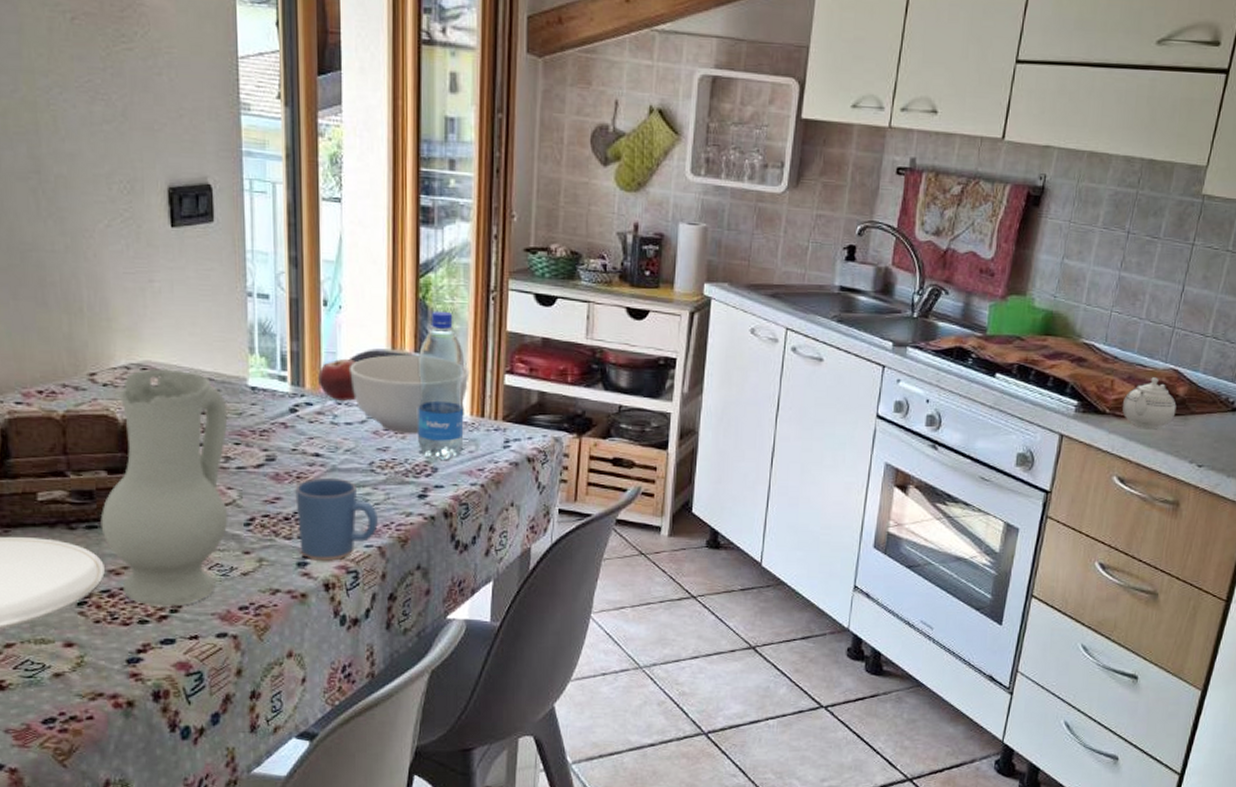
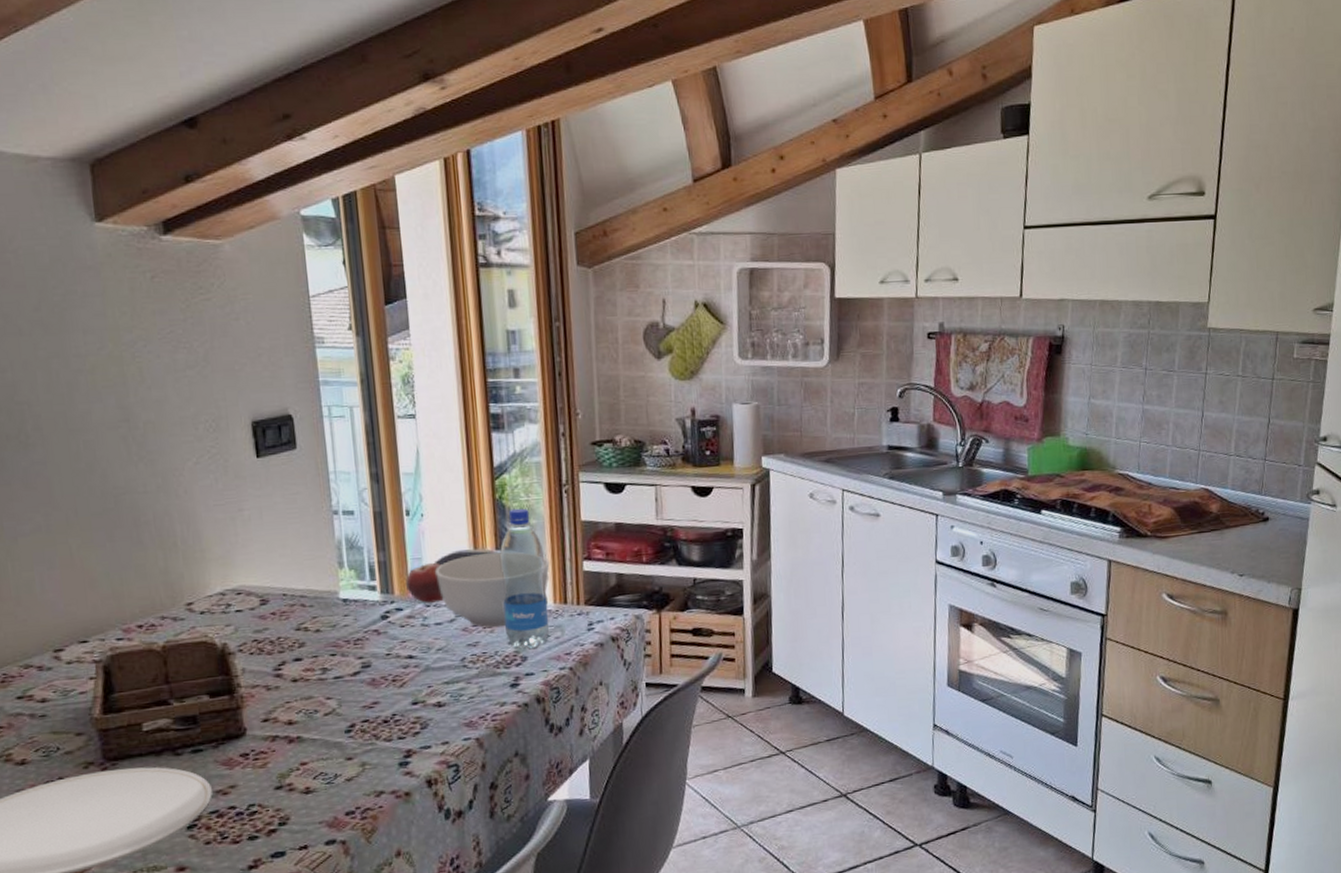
ceramic jug: present [100,369,229,608] -> none [205,590,330,822]
mug: present [295,477,378,561] -> none [392,677,474,758]
teapot: present [1121,377,1177,430] -> none [1161,498,1212,547]

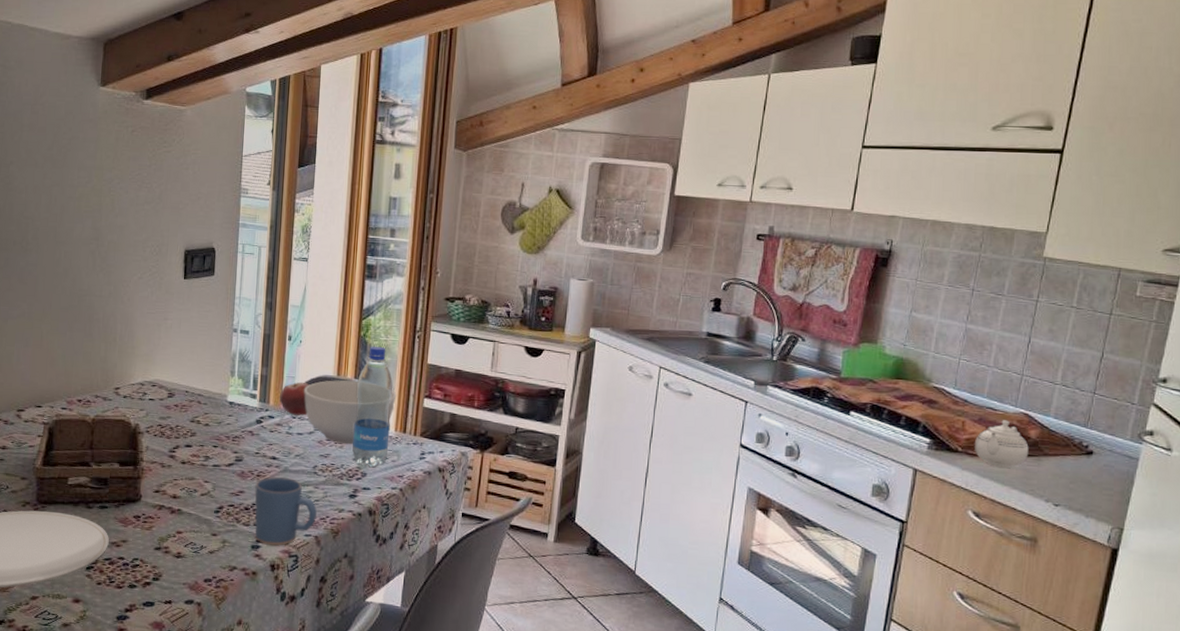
mug: none [392,677,474,758] -> present [254,477,317,546]
teapot: none [1161,498,1212,547] -> present [974,420,1029,469]

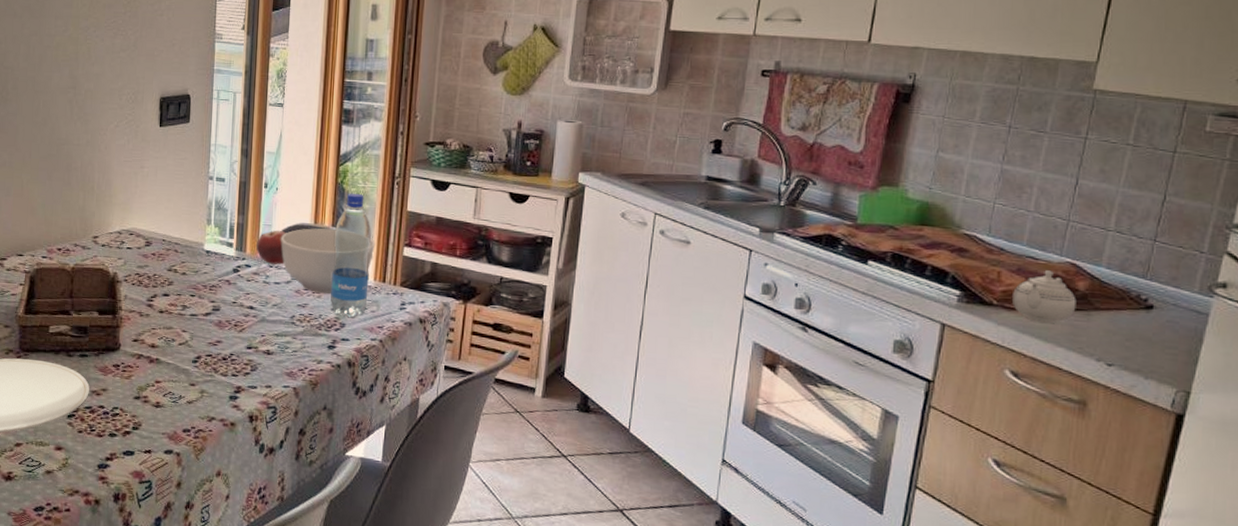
mug: present [254,477,317,546] -> none [232,327,295,397]

